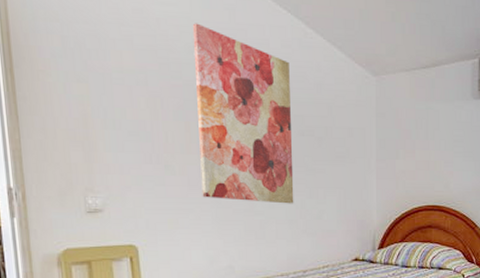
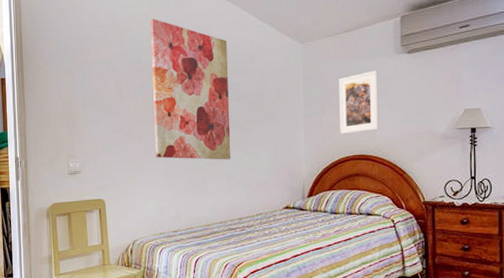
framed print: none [414,114,454,182] -> present [339,70,379,134]

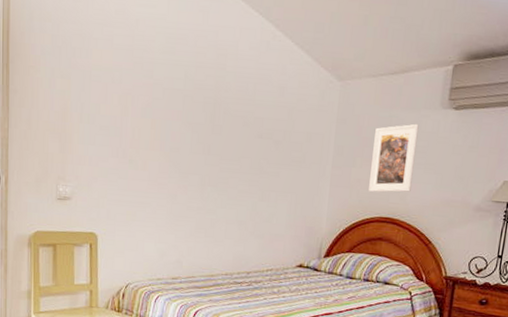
wall art: present [150,18,231,160] -> none [160,24,255,205]

